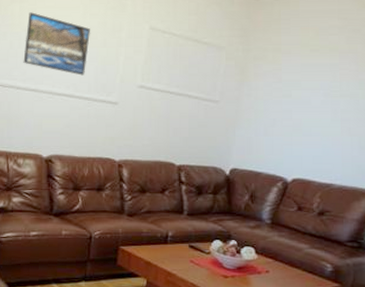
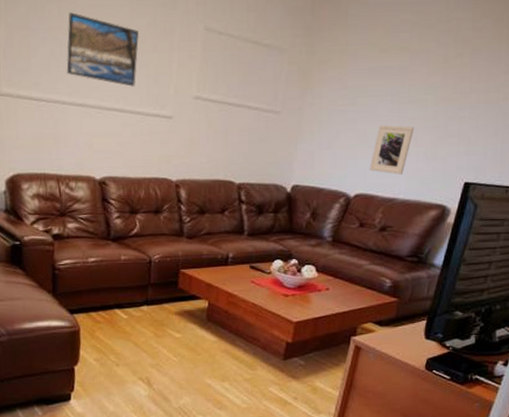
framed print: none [305,116,347,161] -> present [369,125,414,174]

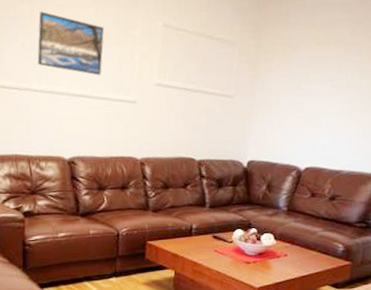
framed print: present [369,125,414,174] -> none [316,106,353,149]

